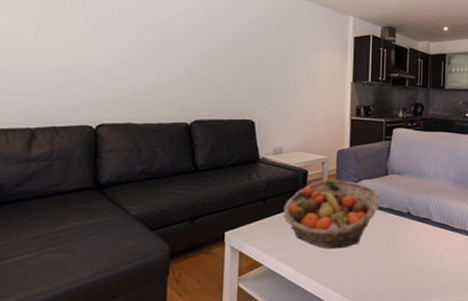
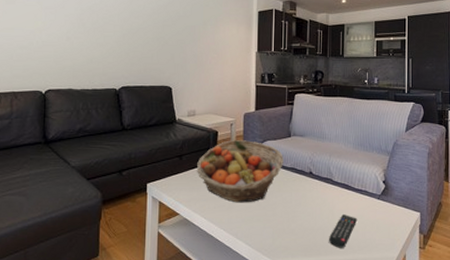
remote control: none [427,256,456,292] -> present [329,214,358,248]

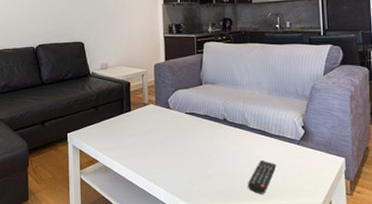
fruit basket: present [196,140,284,203] -> none [111,90,197,150]

